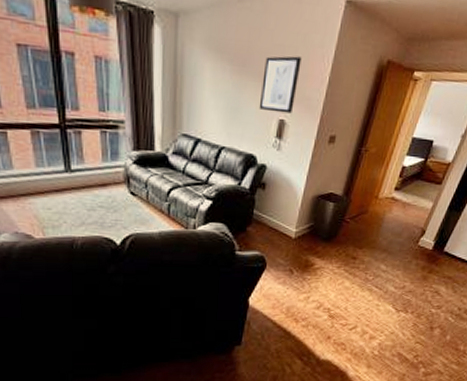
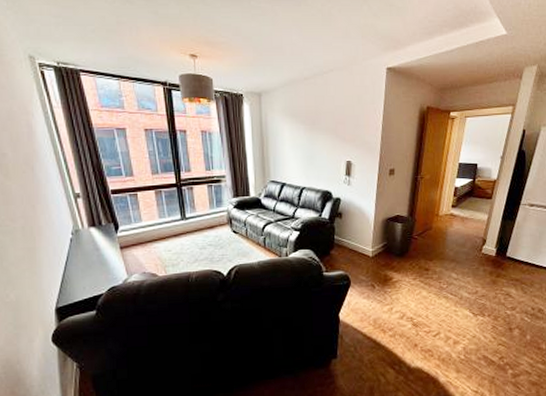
wall art: present [259,56,302,114] -> none [329,112,359,156]

